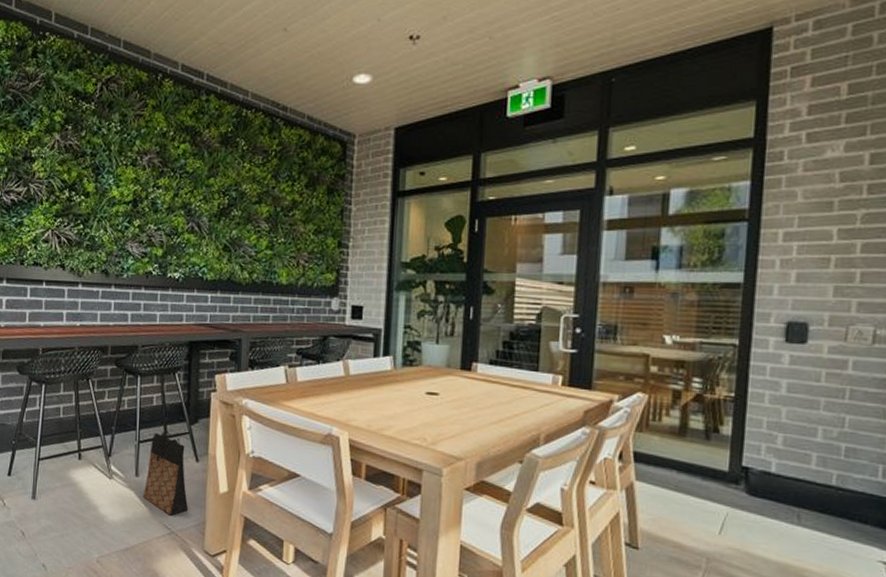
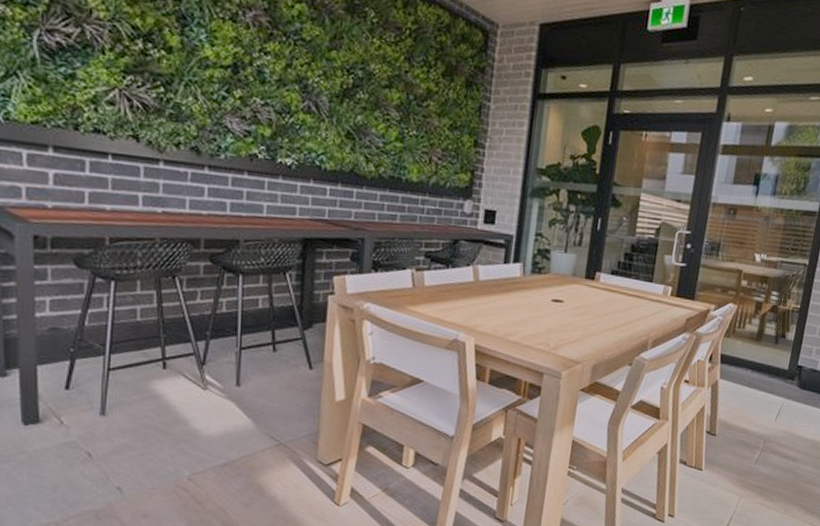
bag: present [143,430,189,516] -> none [246,336,300,427]

